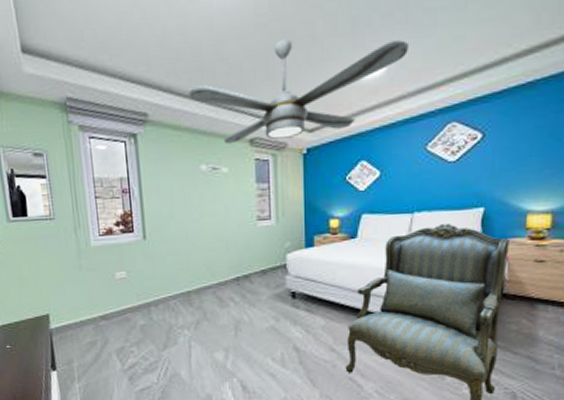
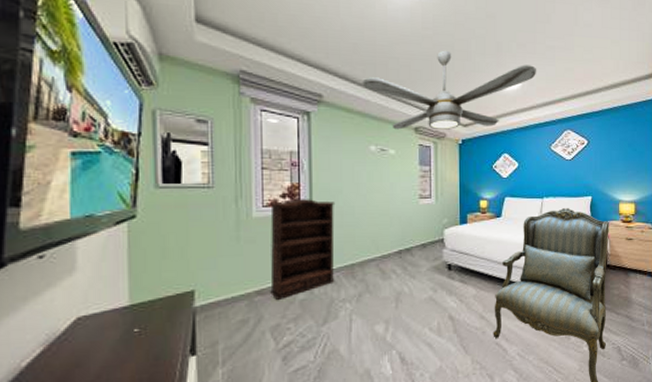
bookshelf: none [106,226,173,325] -> present [270,199,336,300]

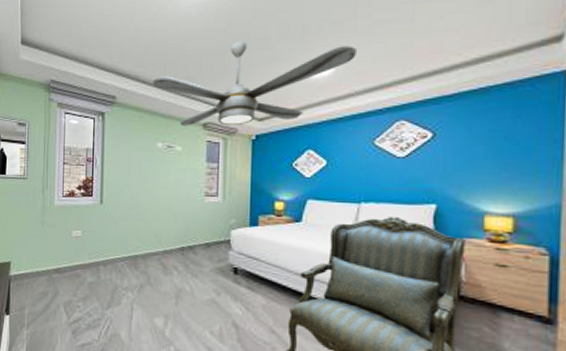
bookshelf: present [270,199,336,300] -> none [65,191,123,279]

